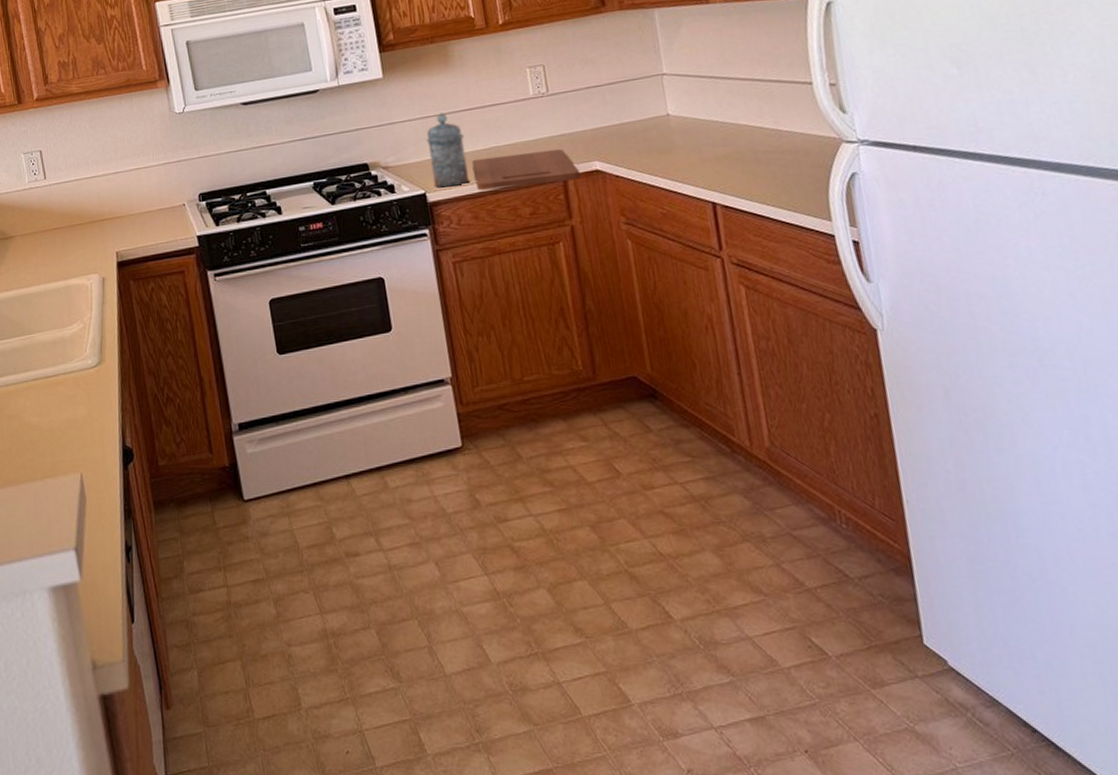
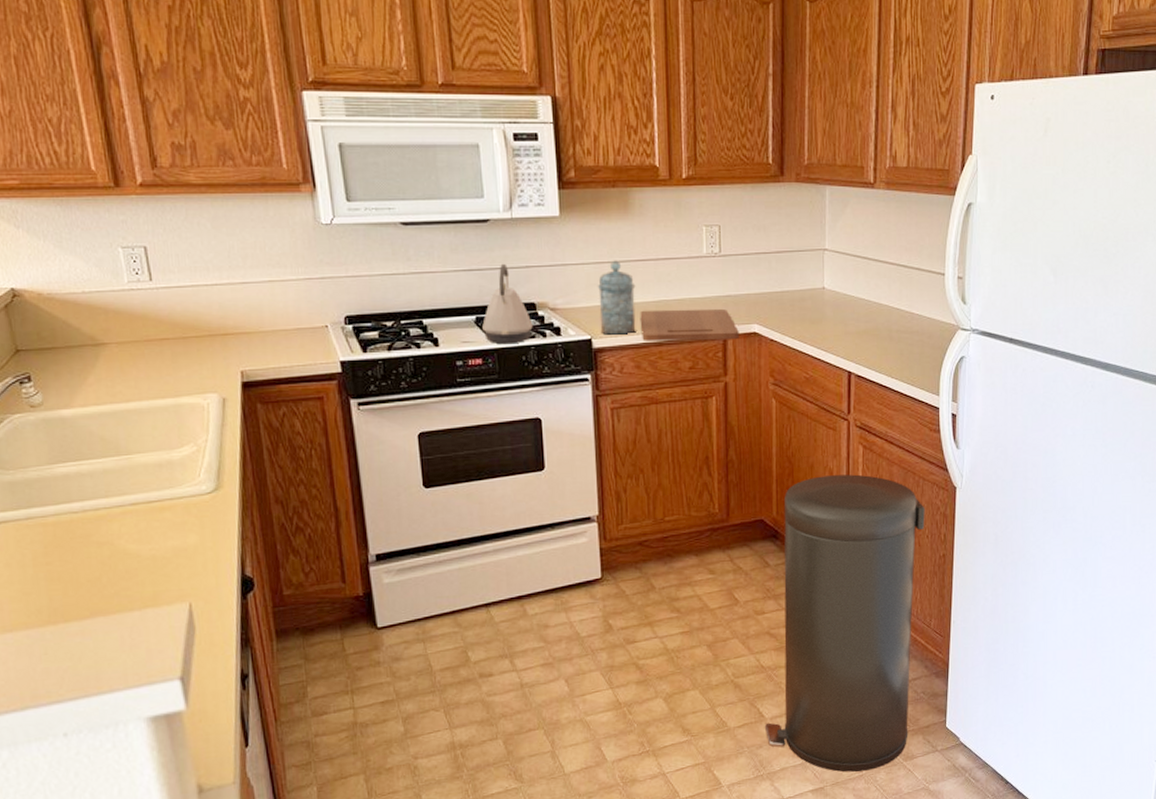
kettle: none [320,129,368,207] -> present [482,263,533,344]
pedal bin: none [658,319,871,698] -> present [764,474,925,772]

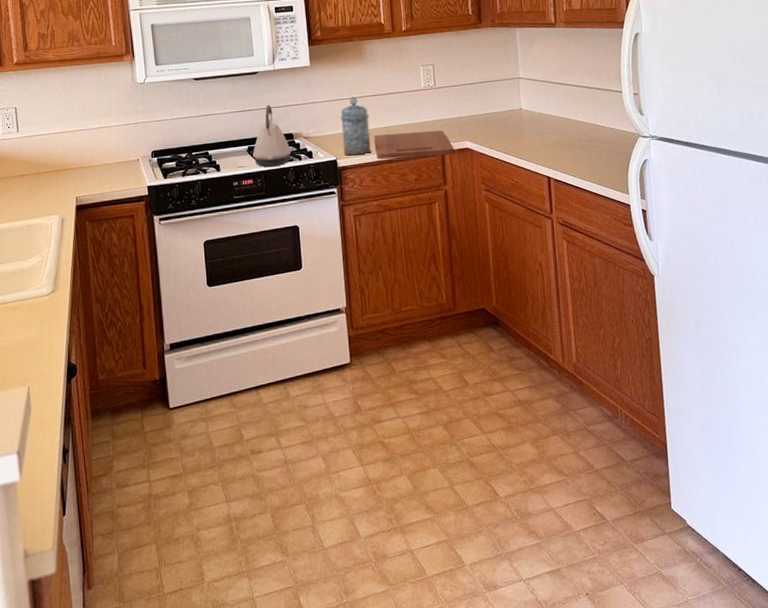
pedal bin: present [764,474,925,772] -> none [499,266,636,554]

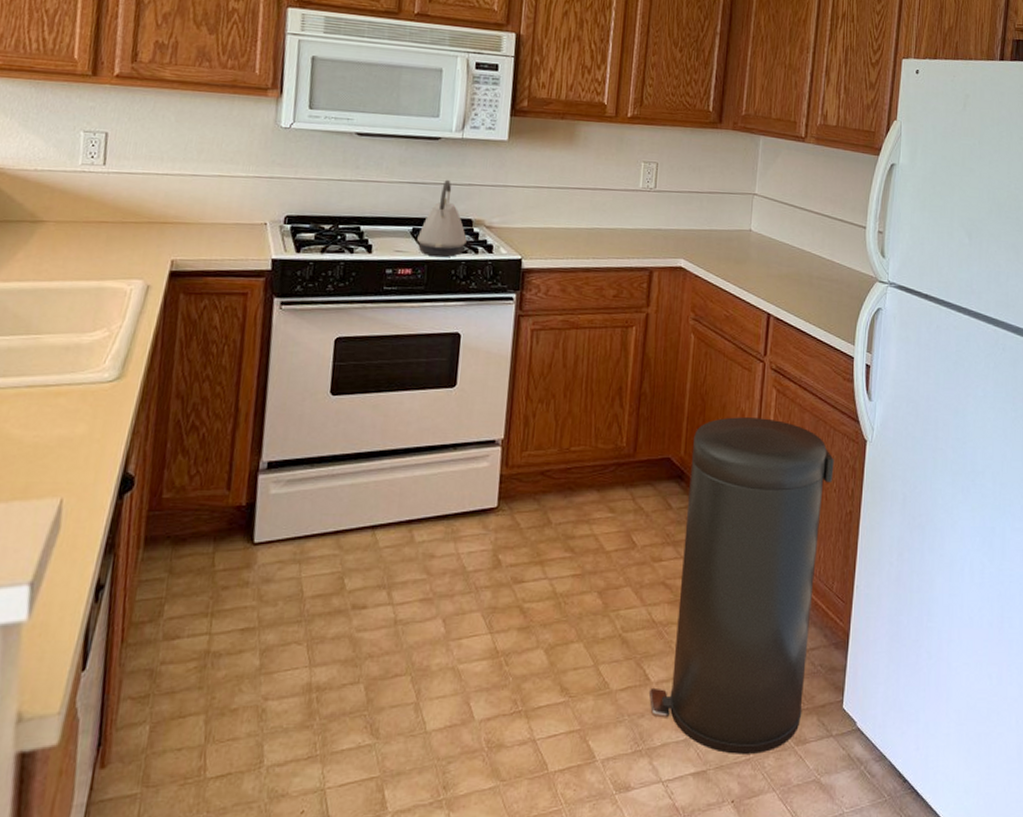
canister: present [340,96,371,156] -> none [531,186,571,258]
cutting board: present [374,130,455,160] -> none [571,236,666,273]
pedal bin: none [499,266,636,554] -> present [648,417,834,754]

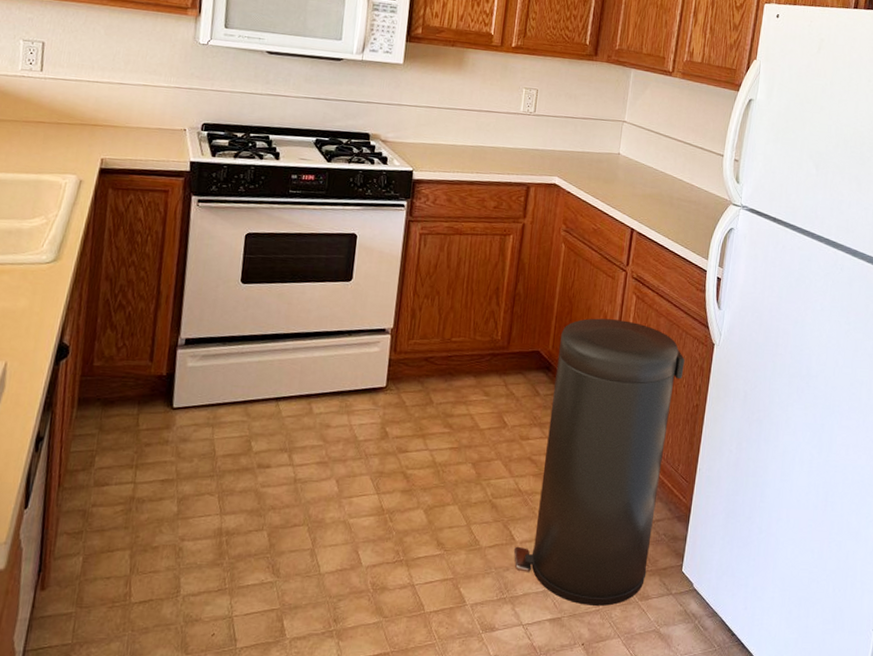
kettle: present [417,179,467,257] -> none [320,96,364,166]

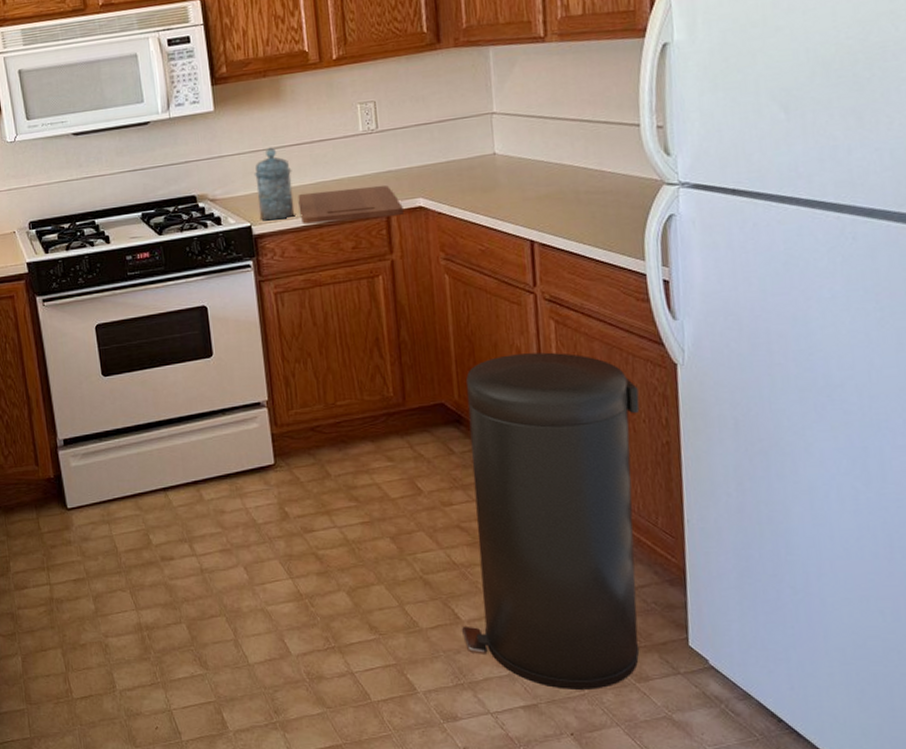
canister: none [421,106,459,172] -> present [253,147,295,221]
cutting board: none [457,152,542,188] -> present [297,185,404,224]

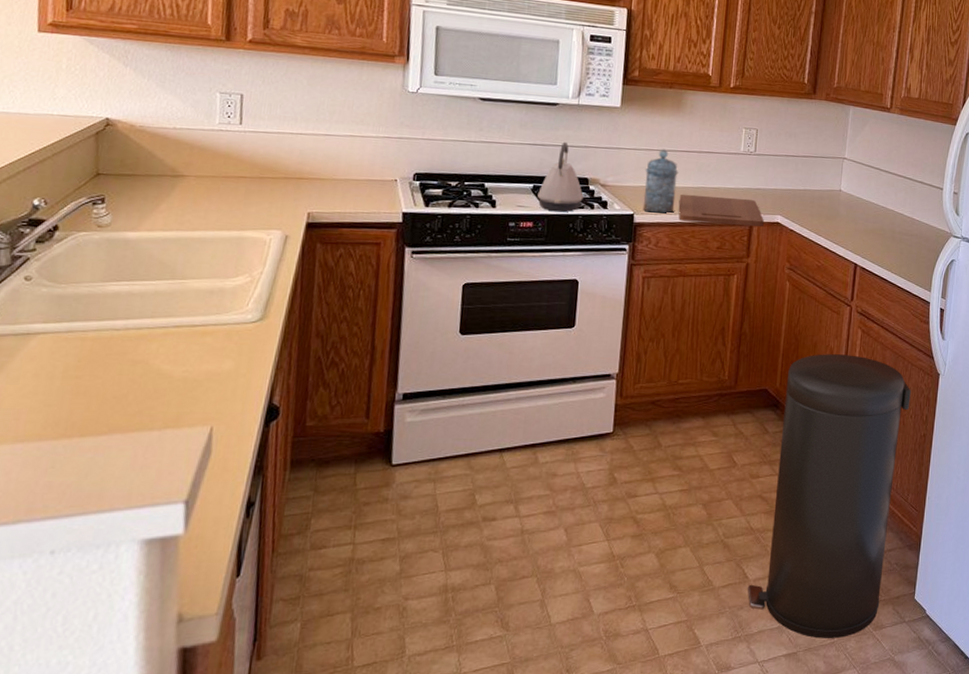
kettle: none [148,161,195,237] -> present [537,141,583,212]

